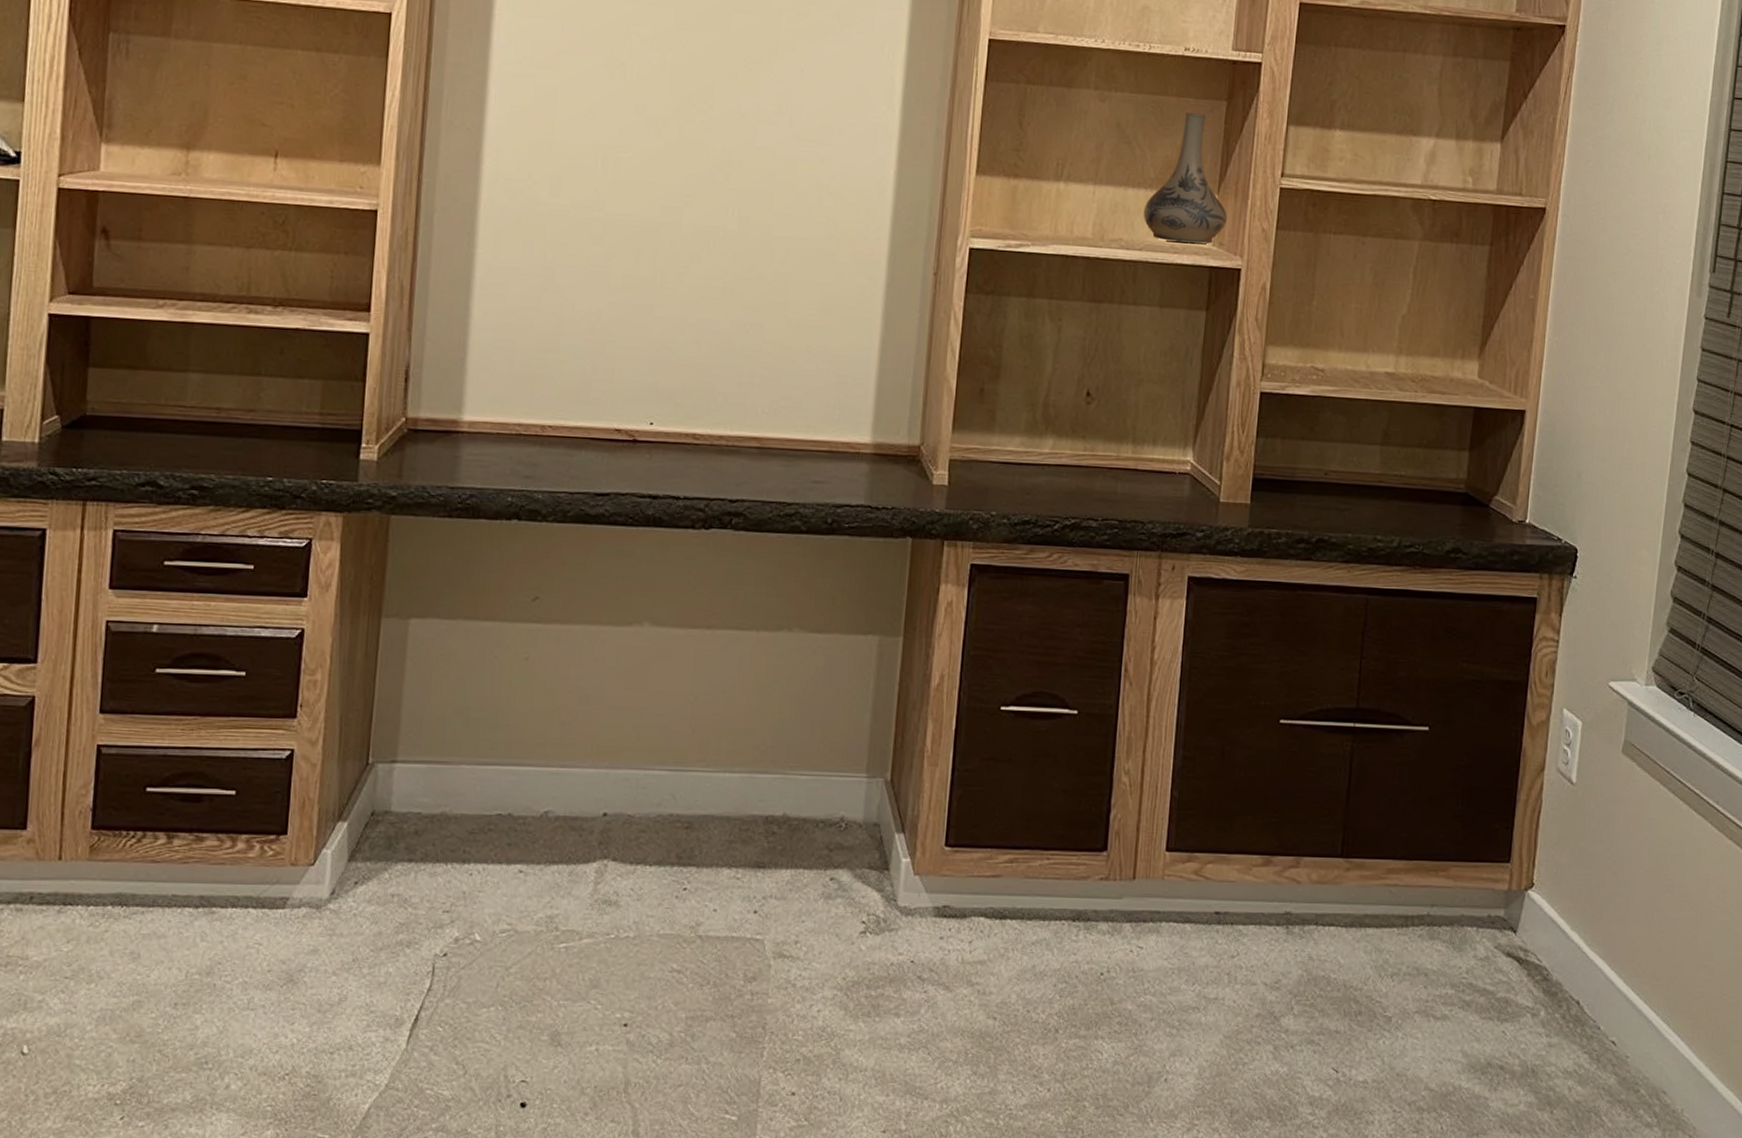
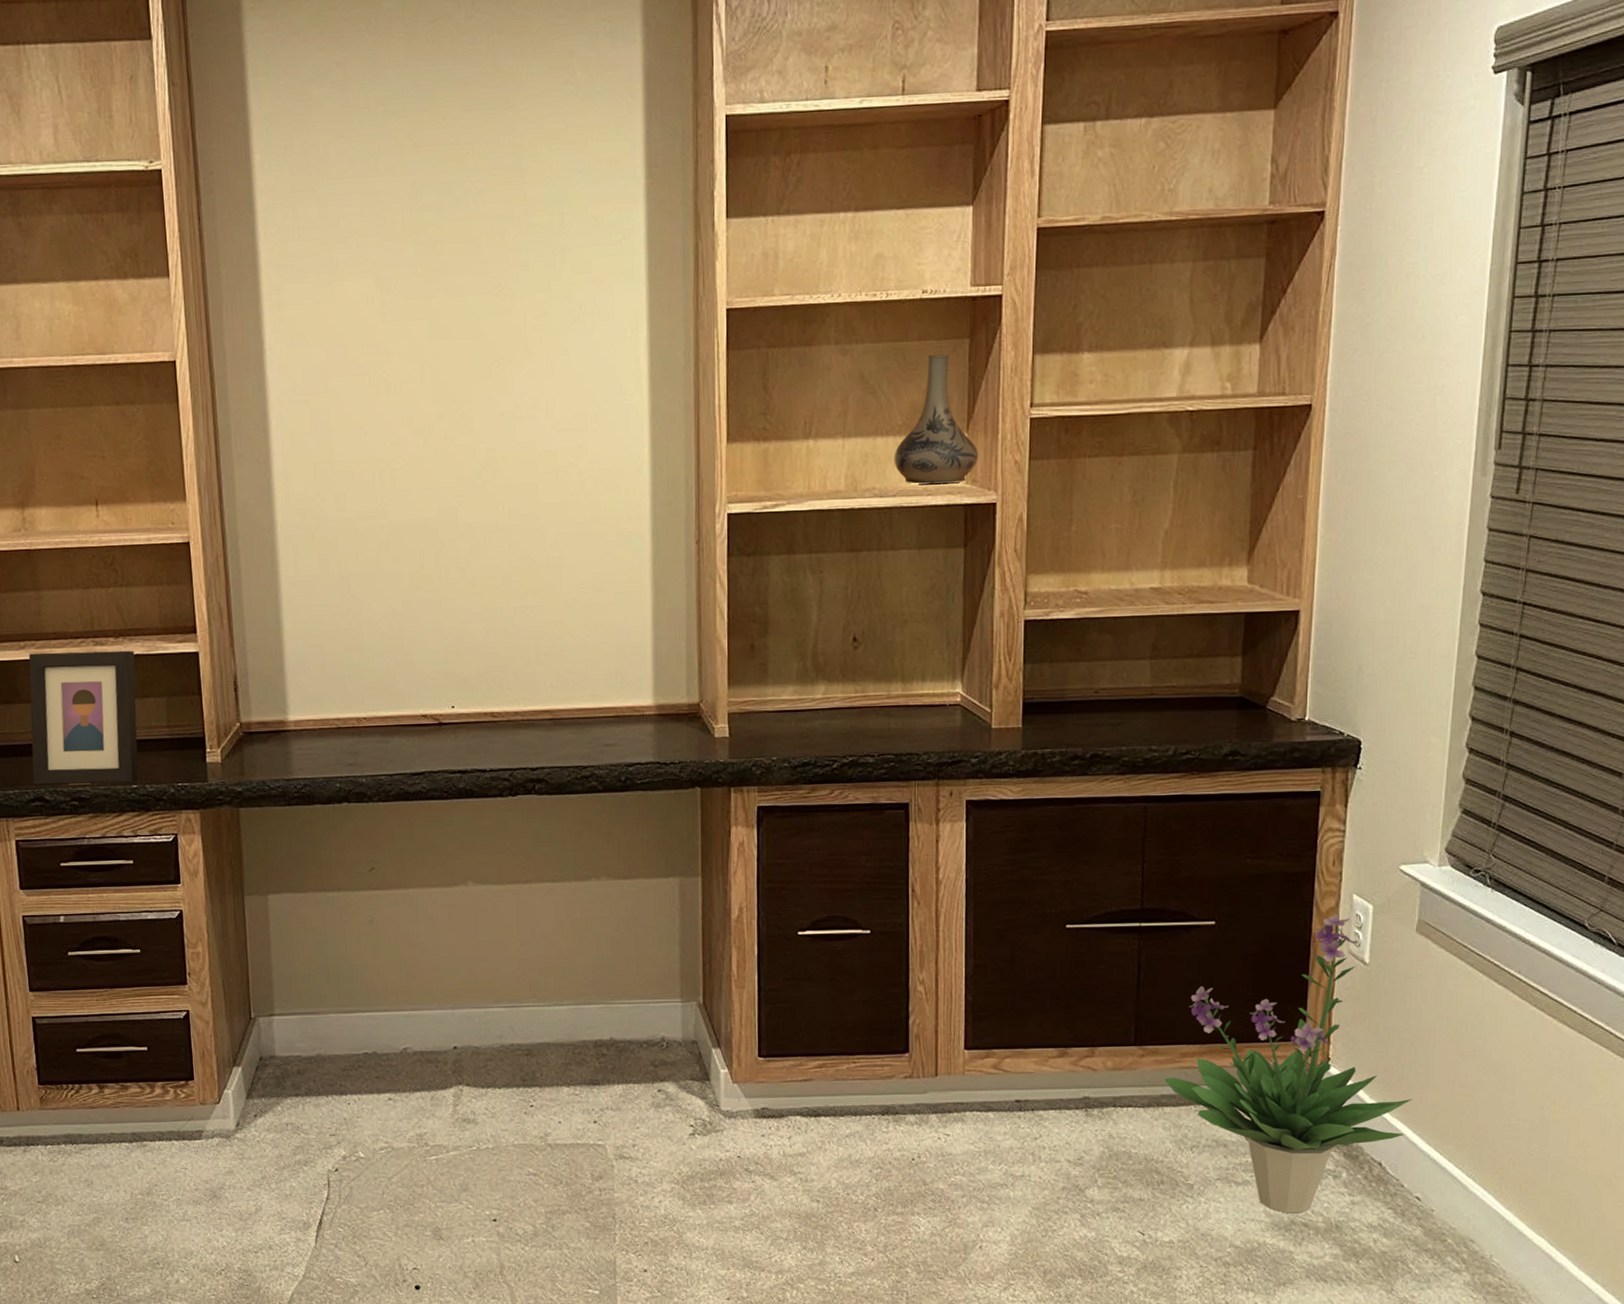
picture frame: none [147,314,294,475] -> present [28,650,139,785]
potted plant: none [1368,728,1612,1054] -> present [1164,914,1413,1213]

